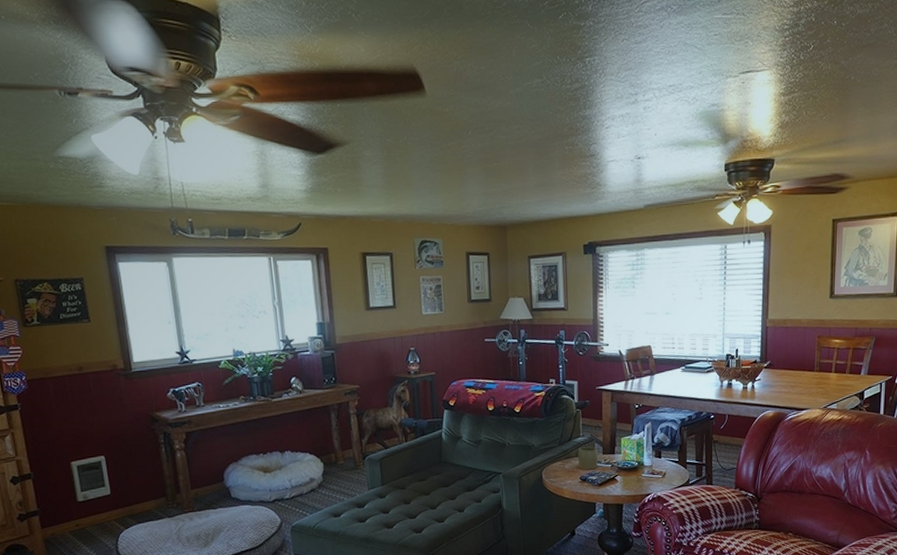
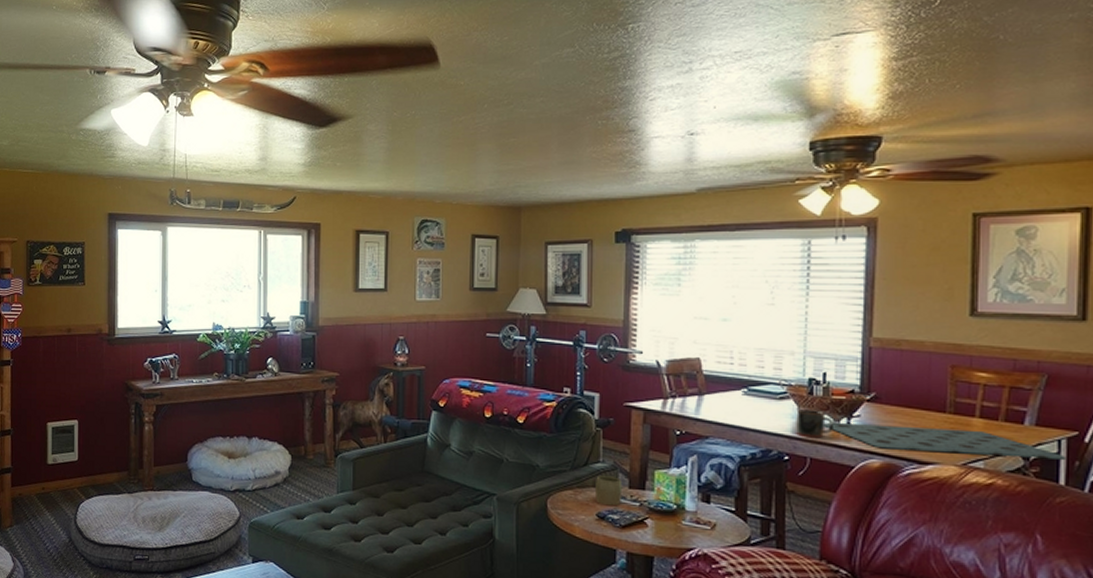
mug: none [718,378,744,400] -> present [796,409,835,438]
placemat: none [737,382,885,402] -> present [824,422,1067,460]

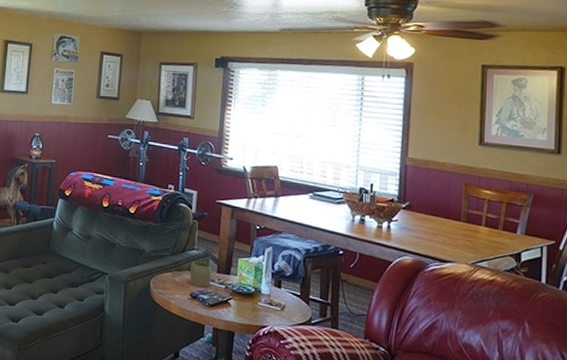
mug: present [796,409,835,438] -> none [349,213,379,237]
placemat: present [824,422,1067,460] -> none [370,224,547,263]

